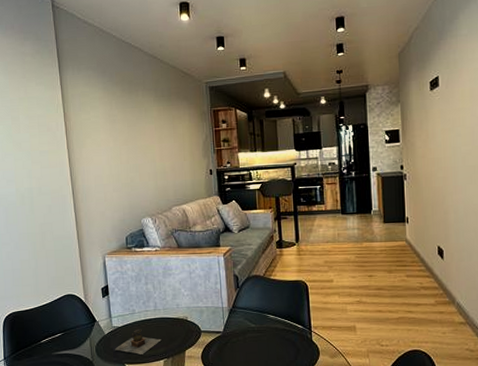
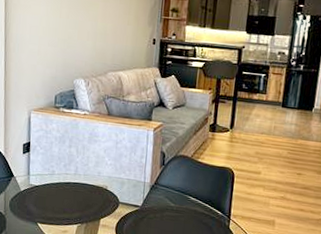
teapot: present [115,328,161,354] -> none [29,189,78,216]

